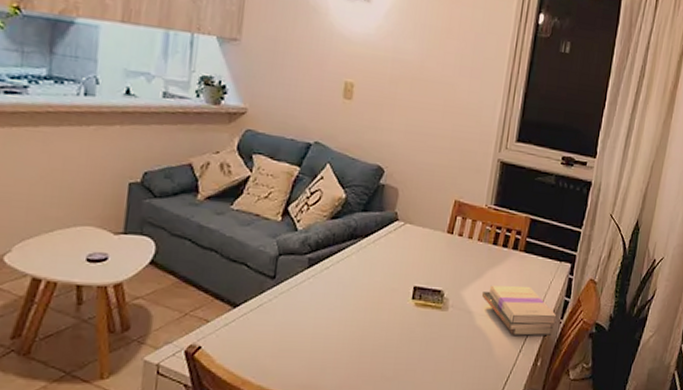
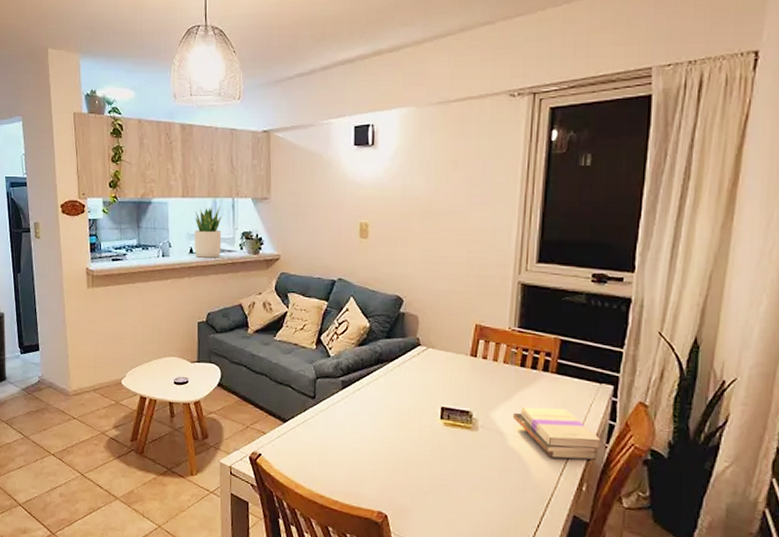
planter: none [132,38,174,105] -> present [194,205,222,258]

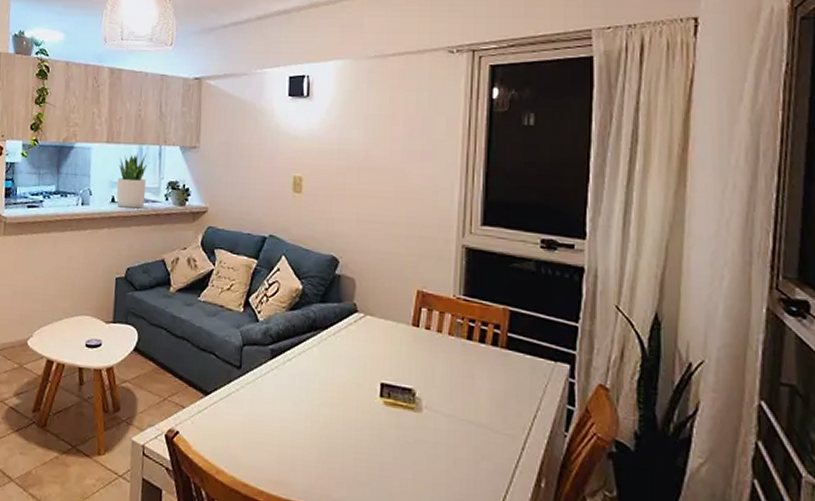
books: present [512,407,601,461] -> none [459,386,559,451]

